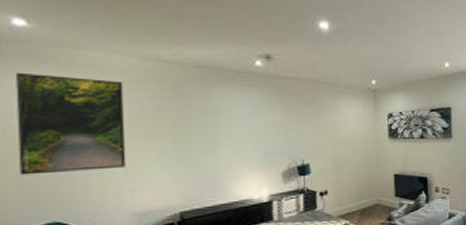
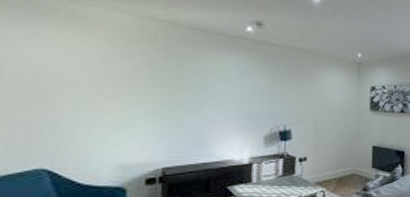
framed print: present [16,72,126,176] -> none [11,22,118,122]

